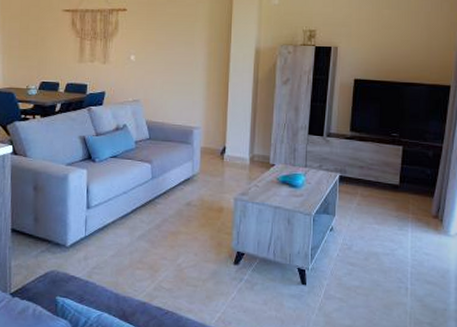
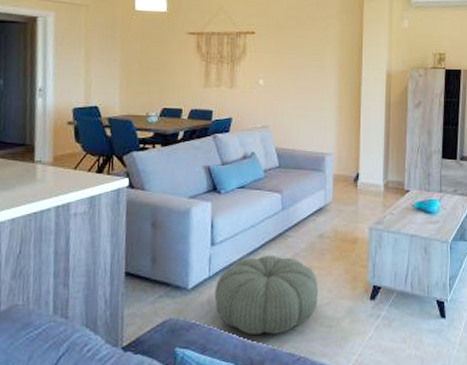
pouf: none [90,219,185,290] -> present [214,254,318,336]

